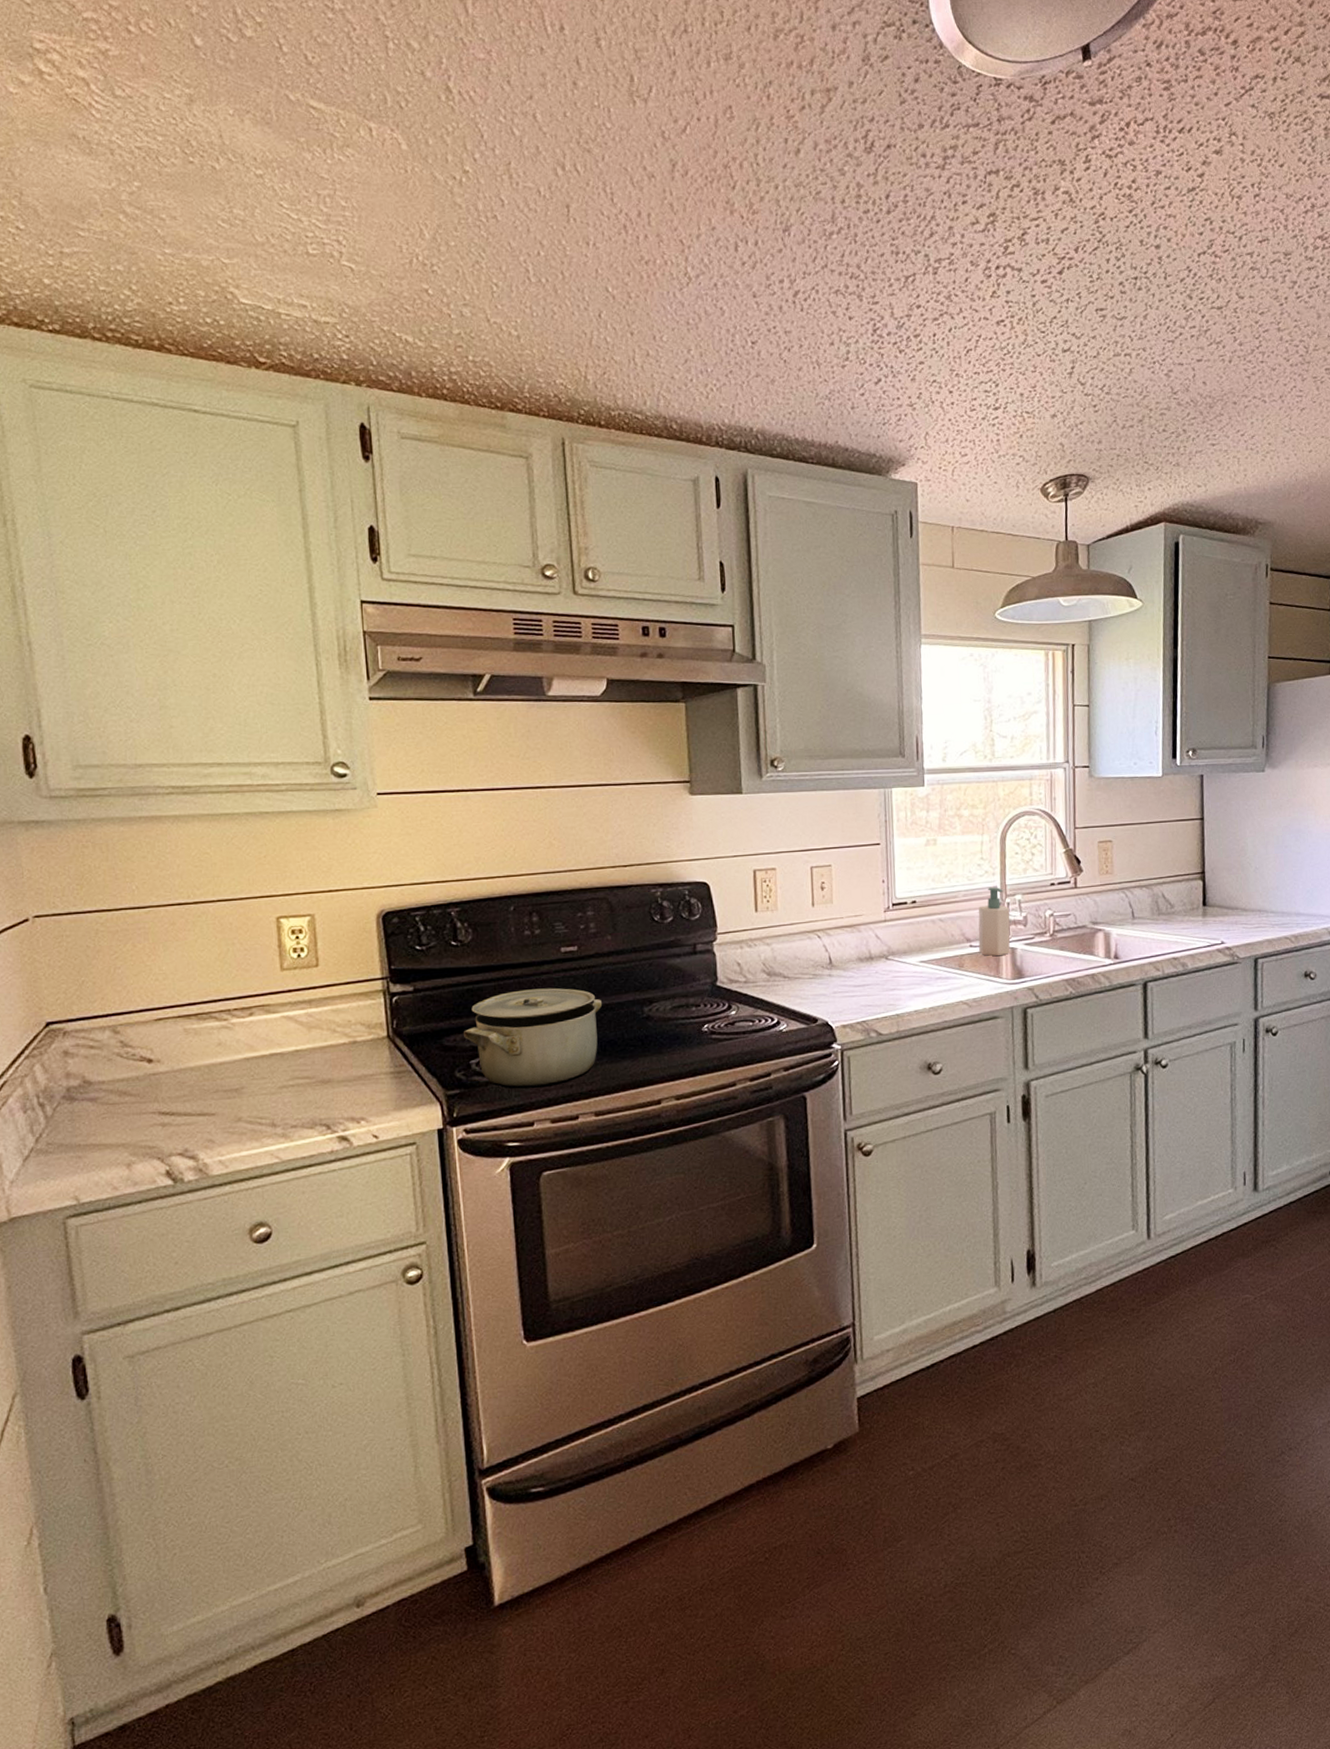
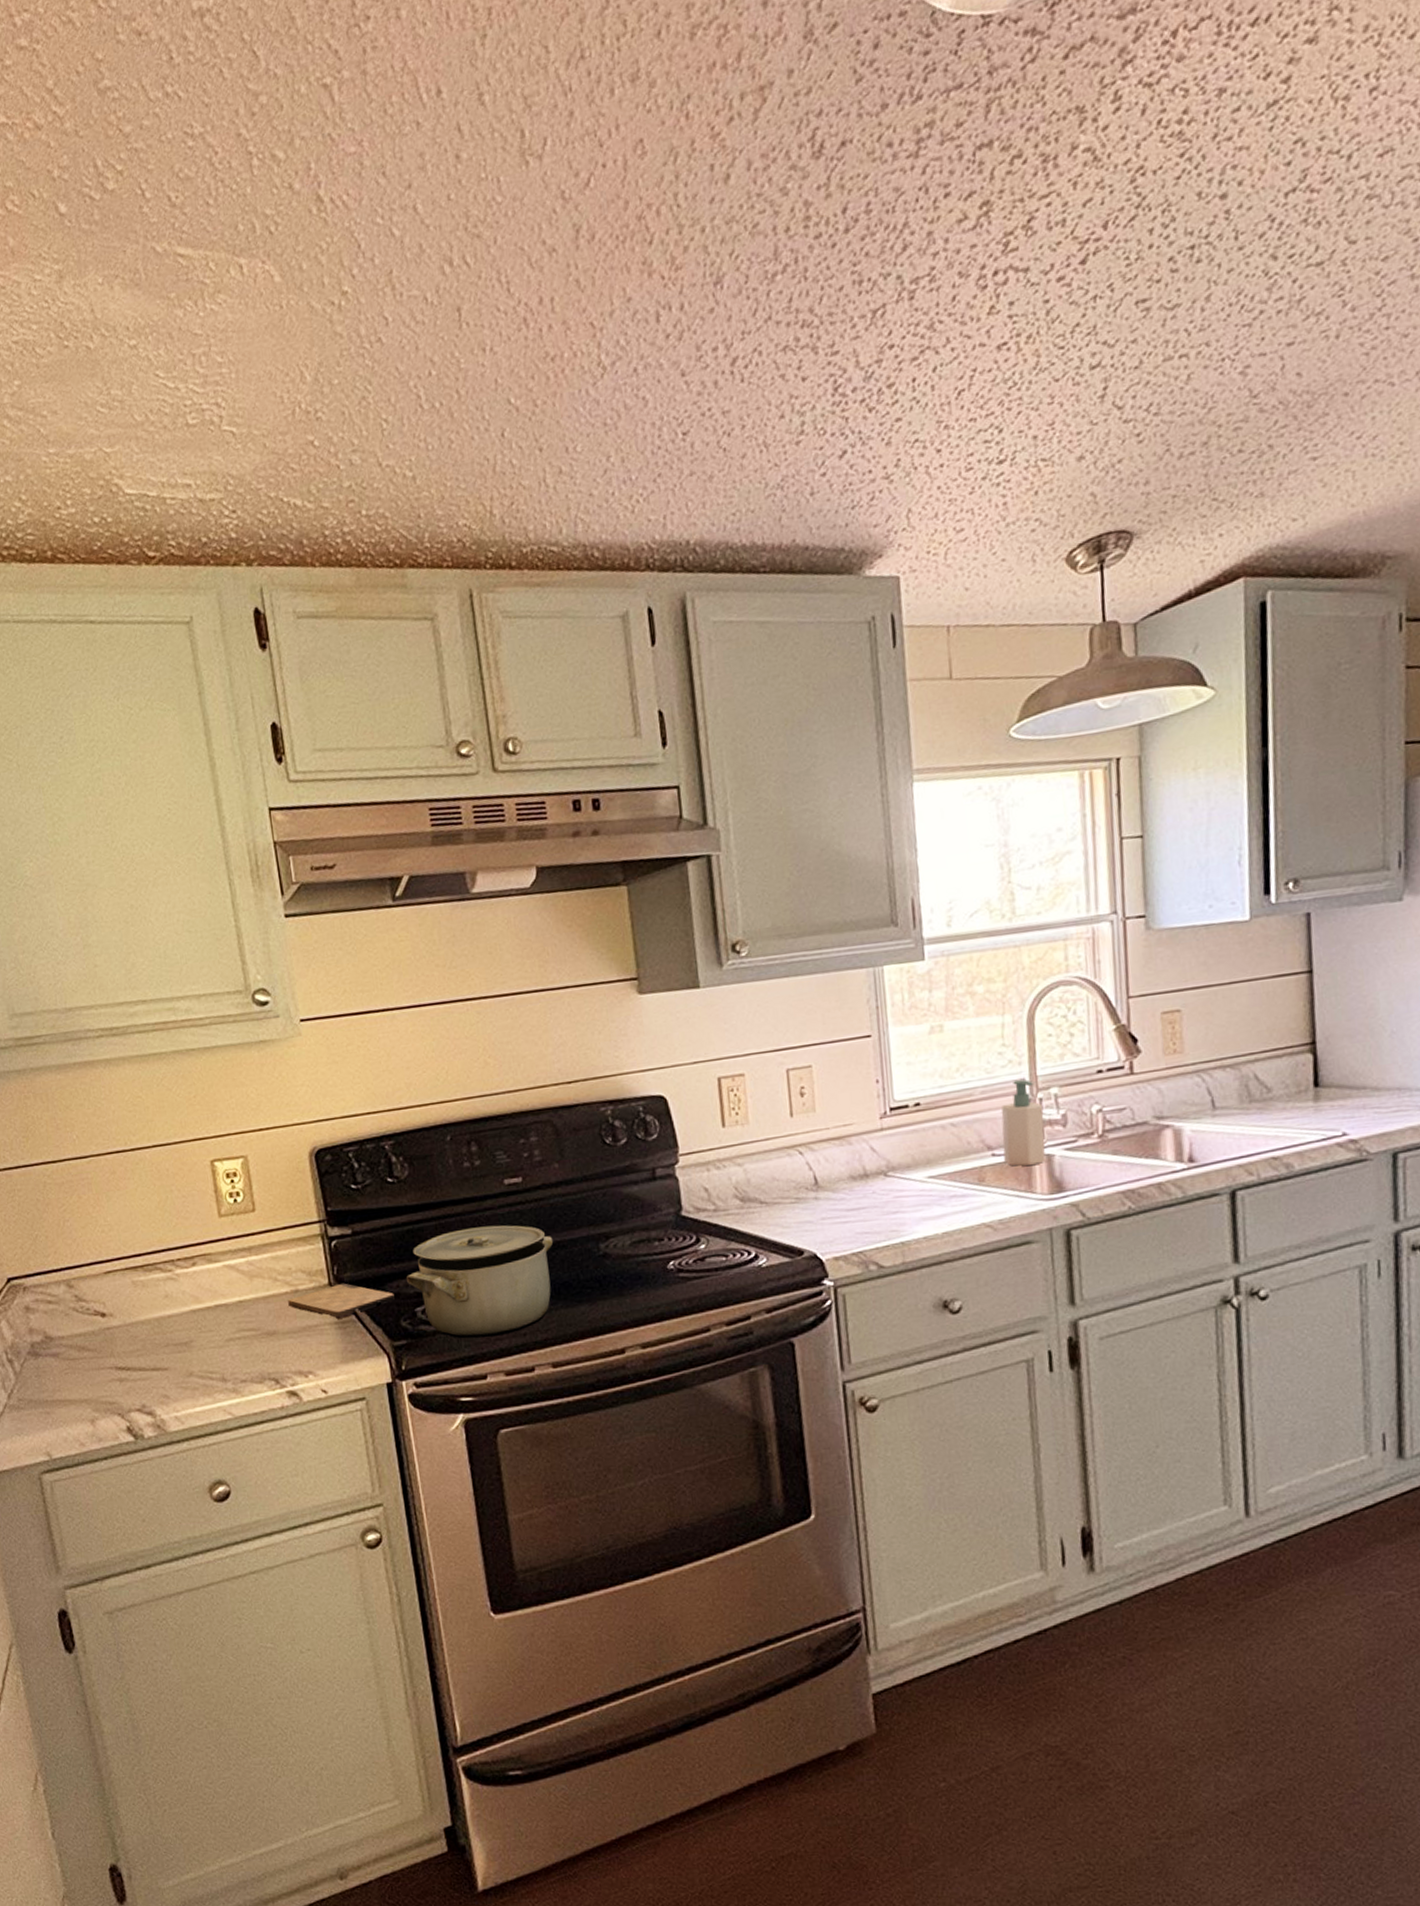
cutting board: none [345,1036,451,1069] -> present [288,1283,395,1319]

